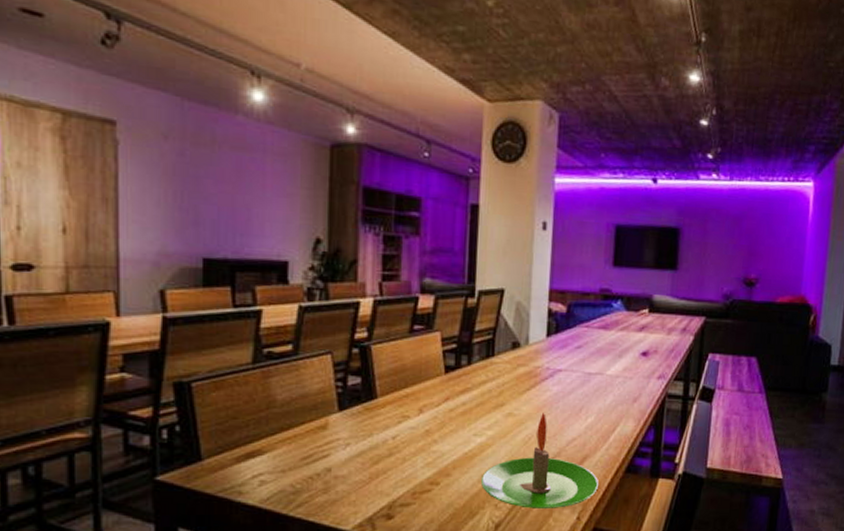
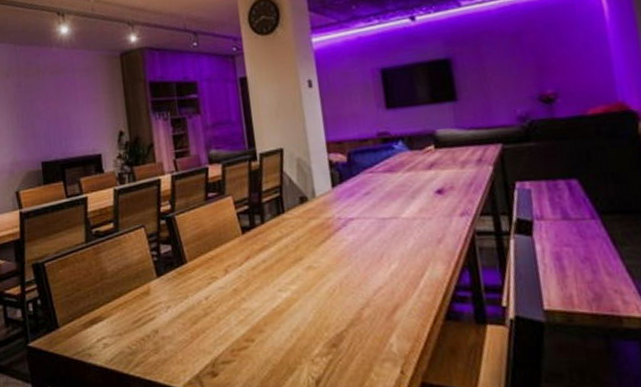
candle: present [481,413,599,508] -> none [293,263,419,363]

